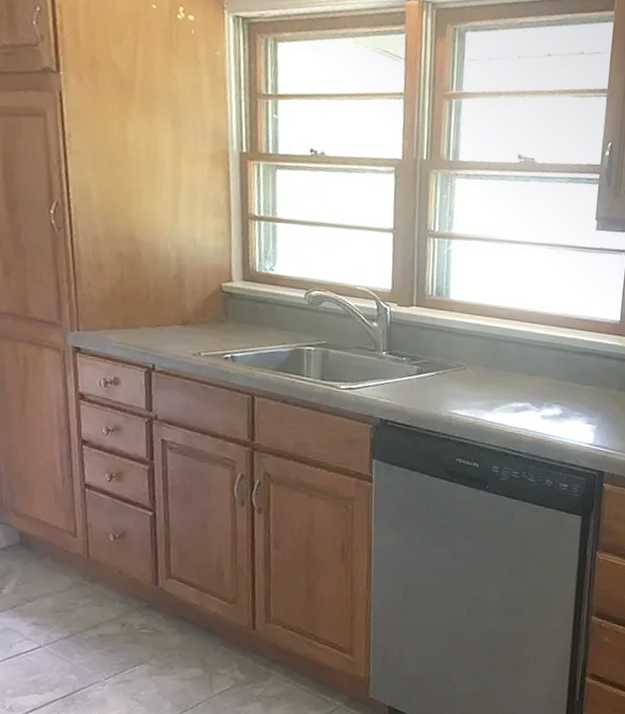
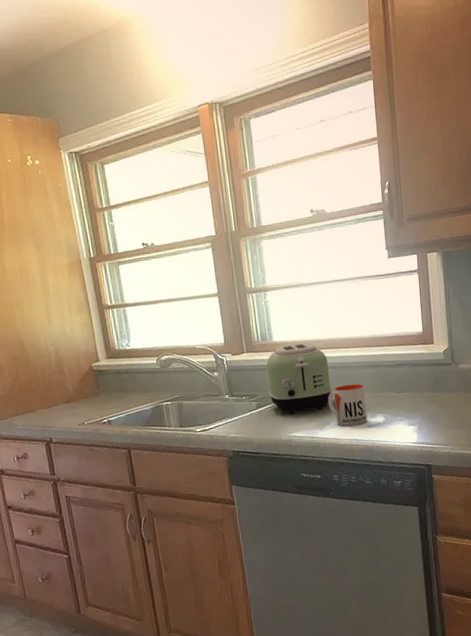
toaster: none [434,306,509,388] -> present [267,343,332,415]
mug: none [501,365,546,414] -> present [327,384,367,426]

